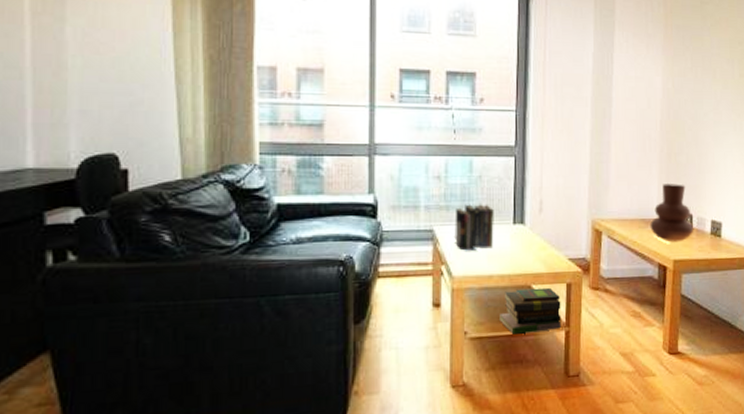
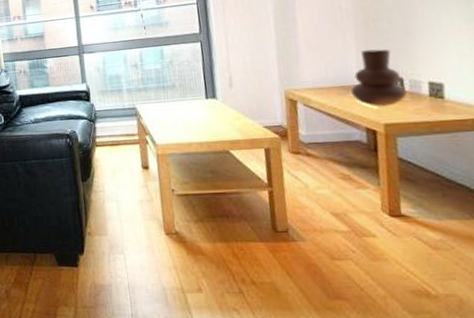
books: present [455,204,494,250] -> none [152,84,189,122]
books: present [499,287,562,334] -> none [202,152,264,193]

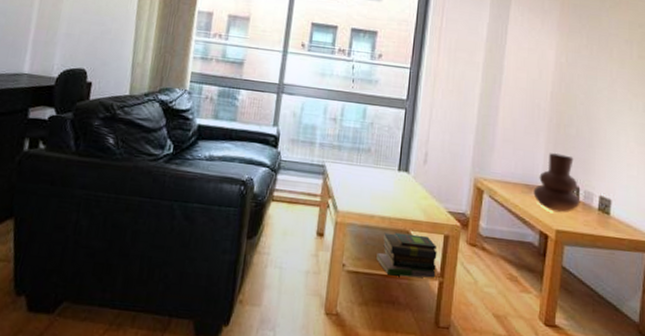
books: none [202,152,264,193] -> present [376,232,437,279]

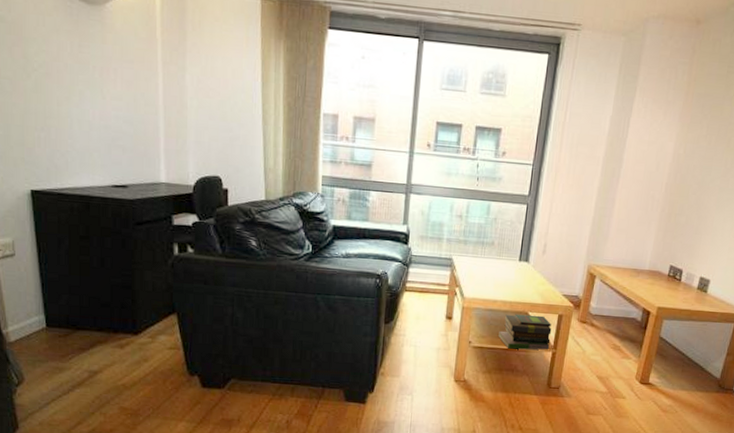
vase: present [533,152,580,213] -> none [640,239,682,293]

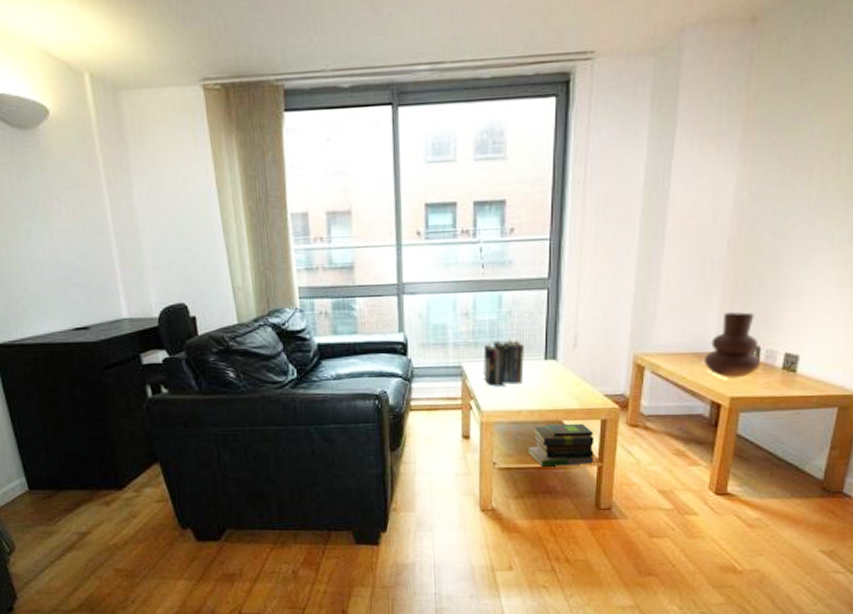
books: none [468,240,504,279] -> present [483,340,524,385]
vase: none [640,239,682,293] -> present [704,311,761,379]

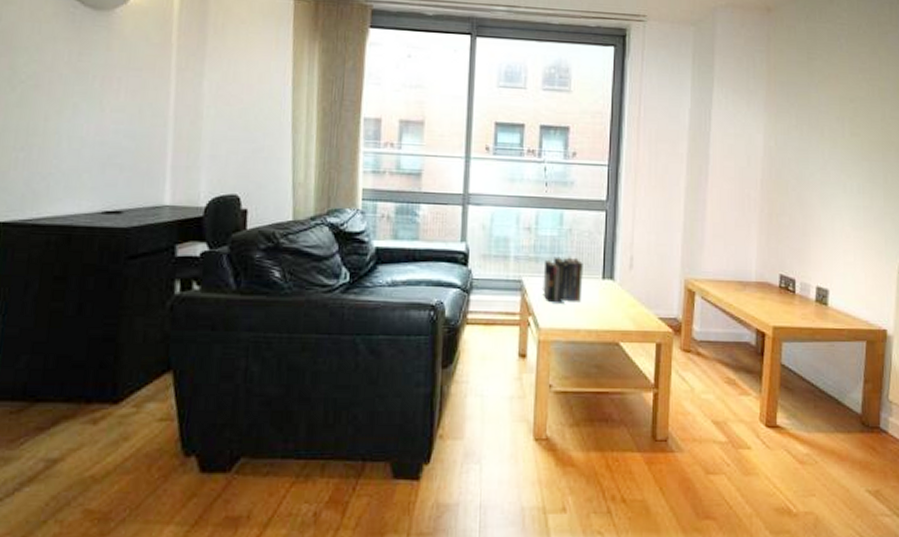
books: present [528,423,594,467] -> none [585,345,650,392]
vase: present [704,311,761,379] -> none [747,244,797,308]

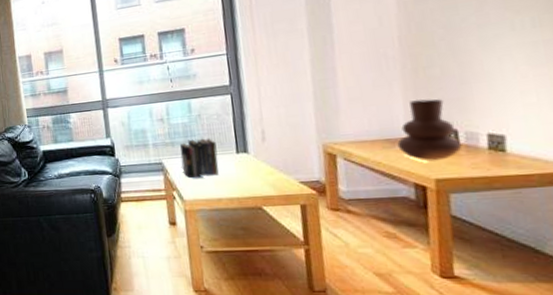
vase: none [747,244,797,308] -> present [397,99,462,162]

